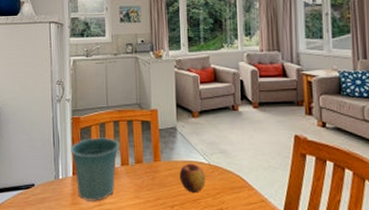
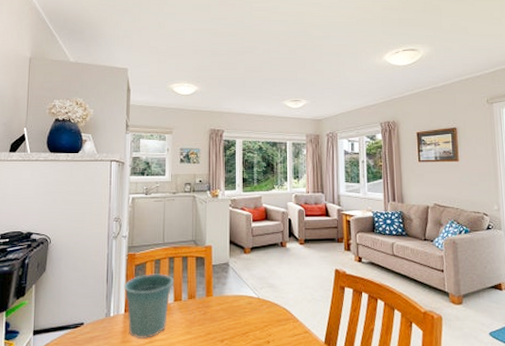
apple: present [179,163,206,194] -> none [230,297,254,327]

